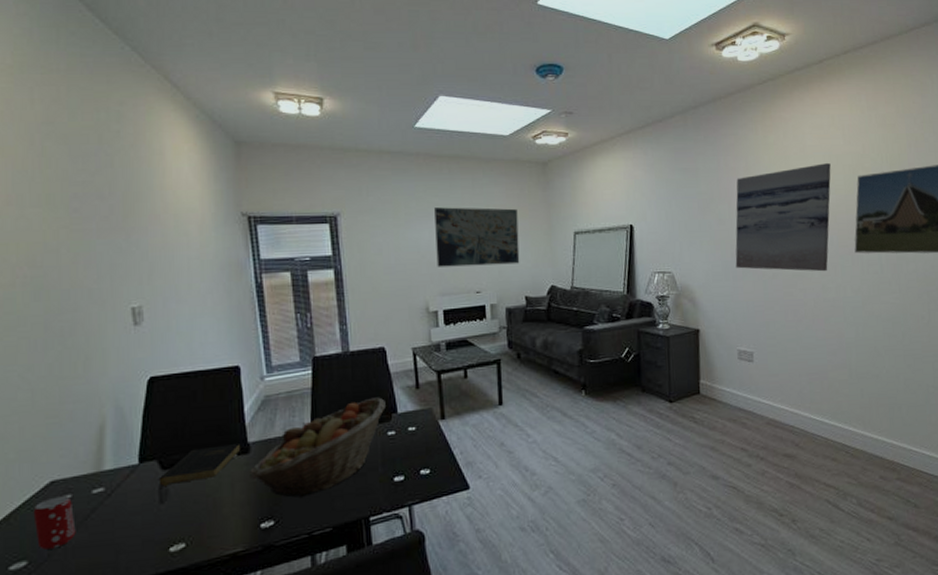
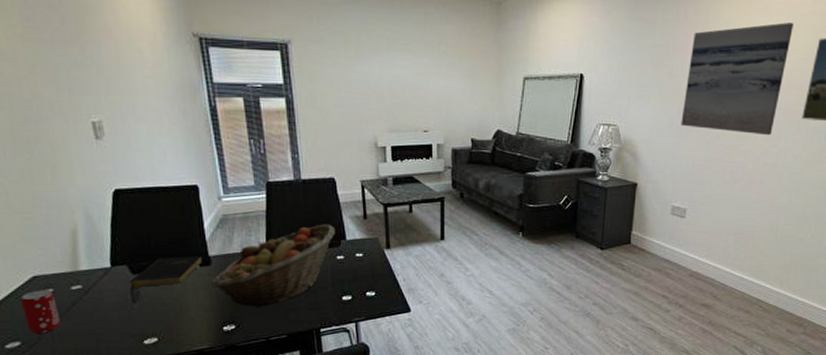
wall art: present [434,207,520,267] -> none [385,42,468,106]

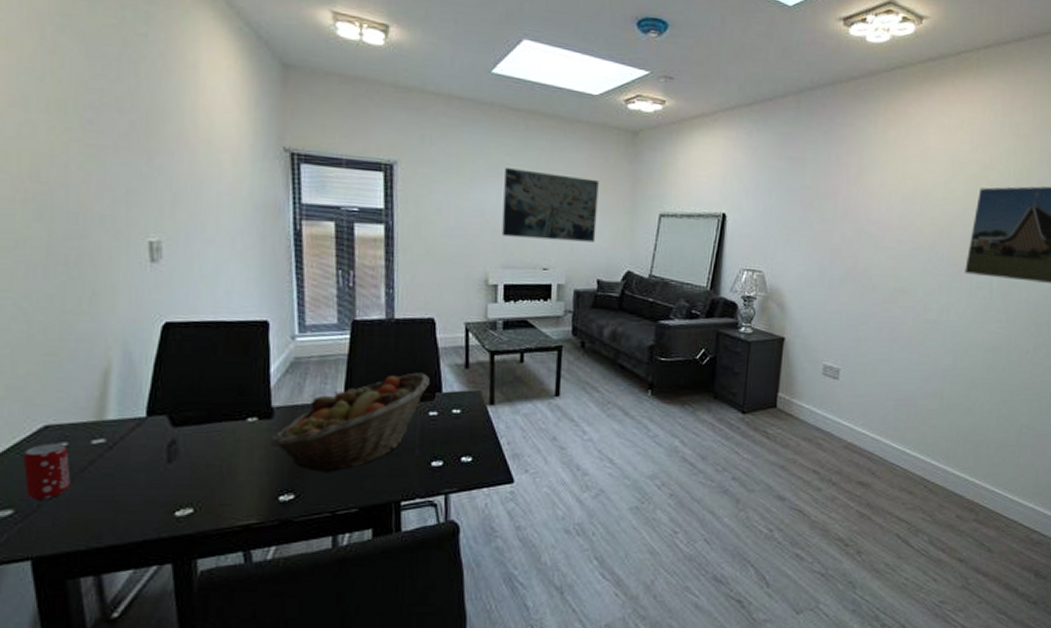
book: present [129,255,202,288] -> none [167,405,262,444]
wall art: none [385,42,468,106] -> present [502,168,599,243]
wall art: present [681,22,794,136] -> none [833,169,953,290]

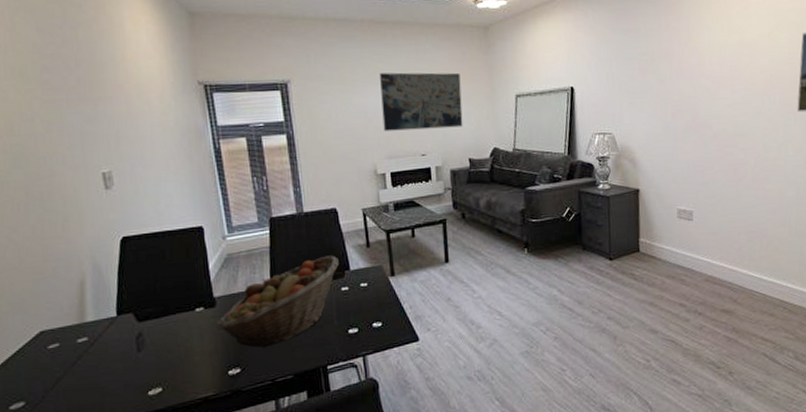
beverage can: present [22,443,71,499] -> none [27,344,65,392]

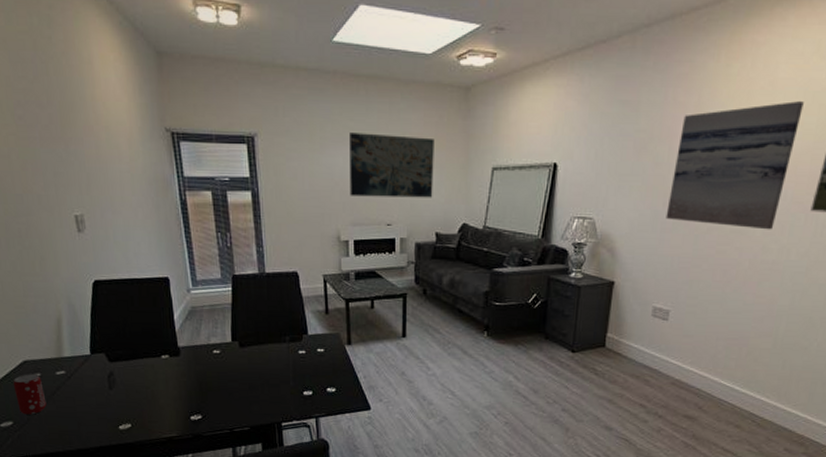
beverage can: none [27,344,65,392] -> present [13,374,47,415]
fruit basket: present [216,255,339,348] -> none [180,318,297,400]
wall art: none [676,21,775,131] -> present [666,101,804,230]

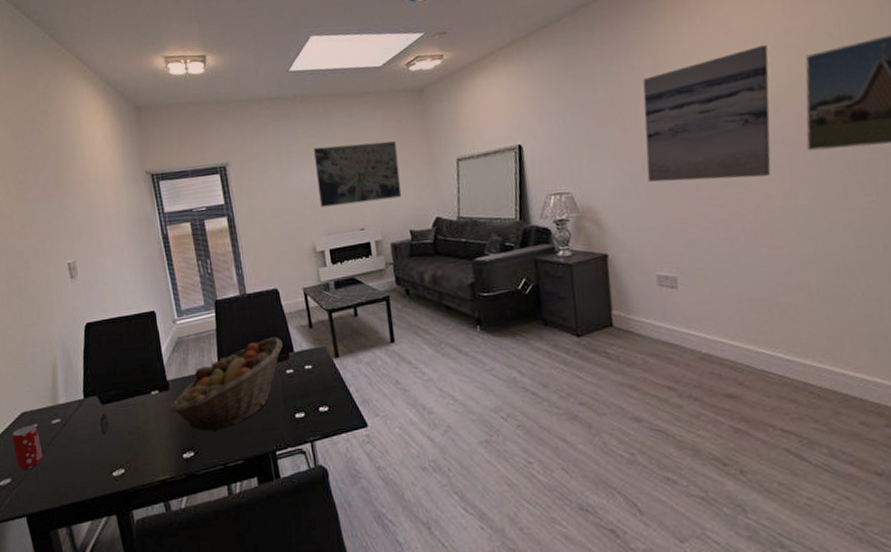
fruit basket: none [180,318,297,400] -> present [170,337,283,432]

